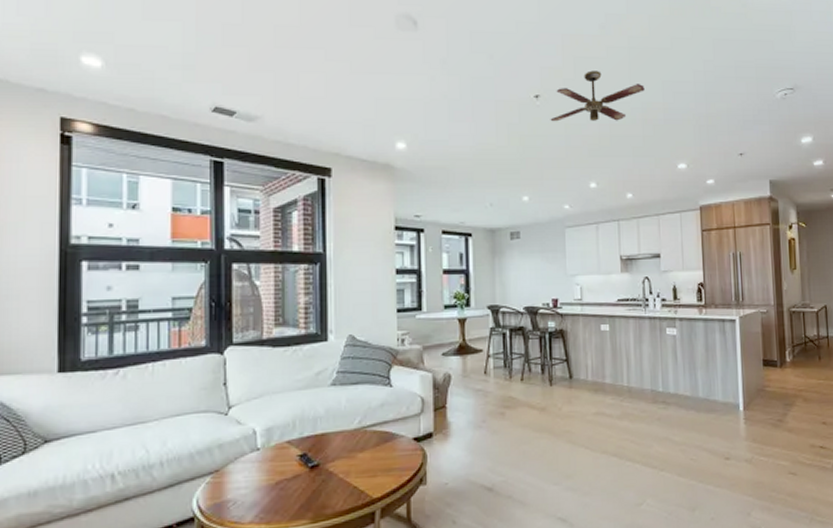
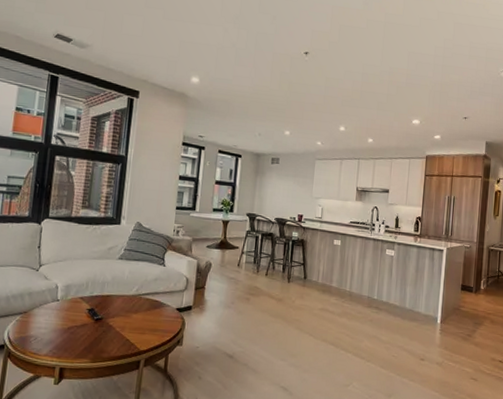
ceiling fan: present [550,70,645,122] -> none [314,37,394,80]

